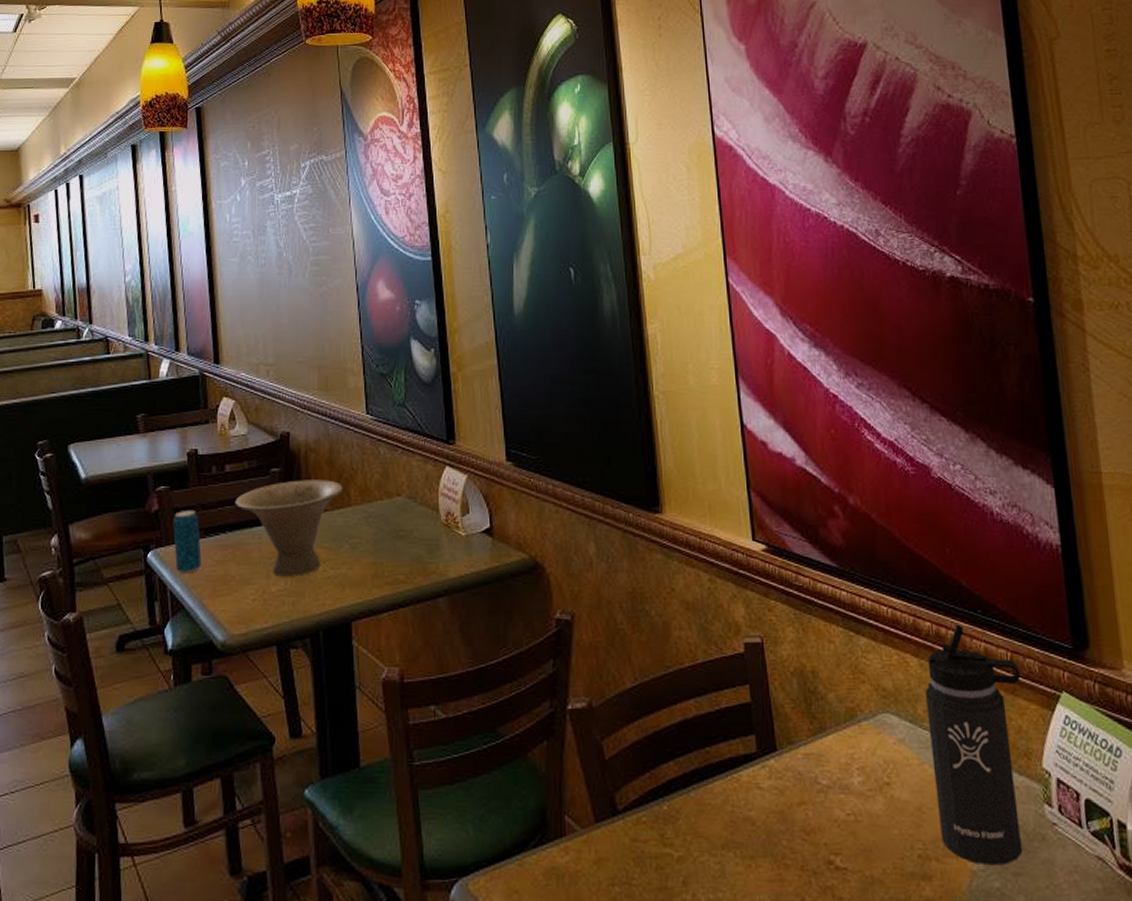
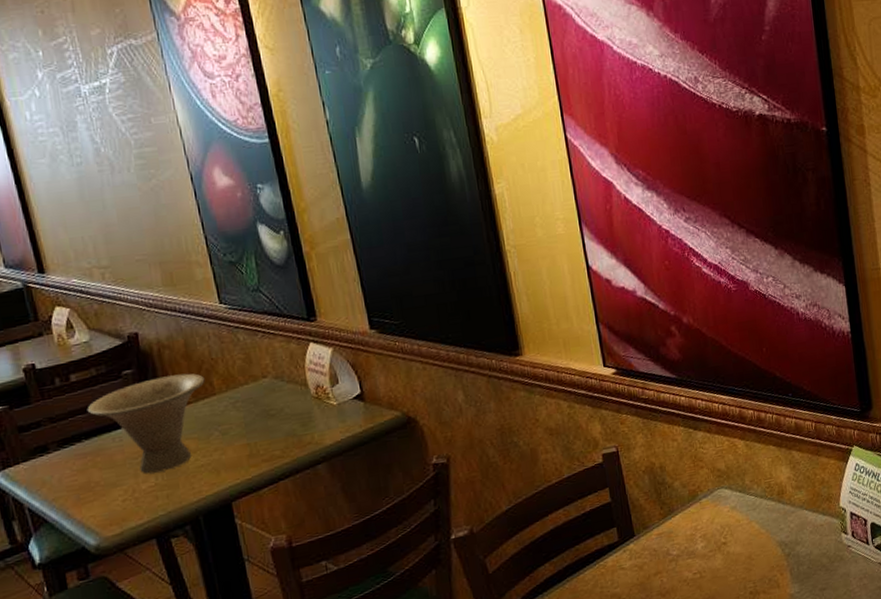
beverage can: present [173,509,202,574] -> none [19,424,60,489]
thermos bottle: present [925,624,1023,866] -> none [751,408,827,588]

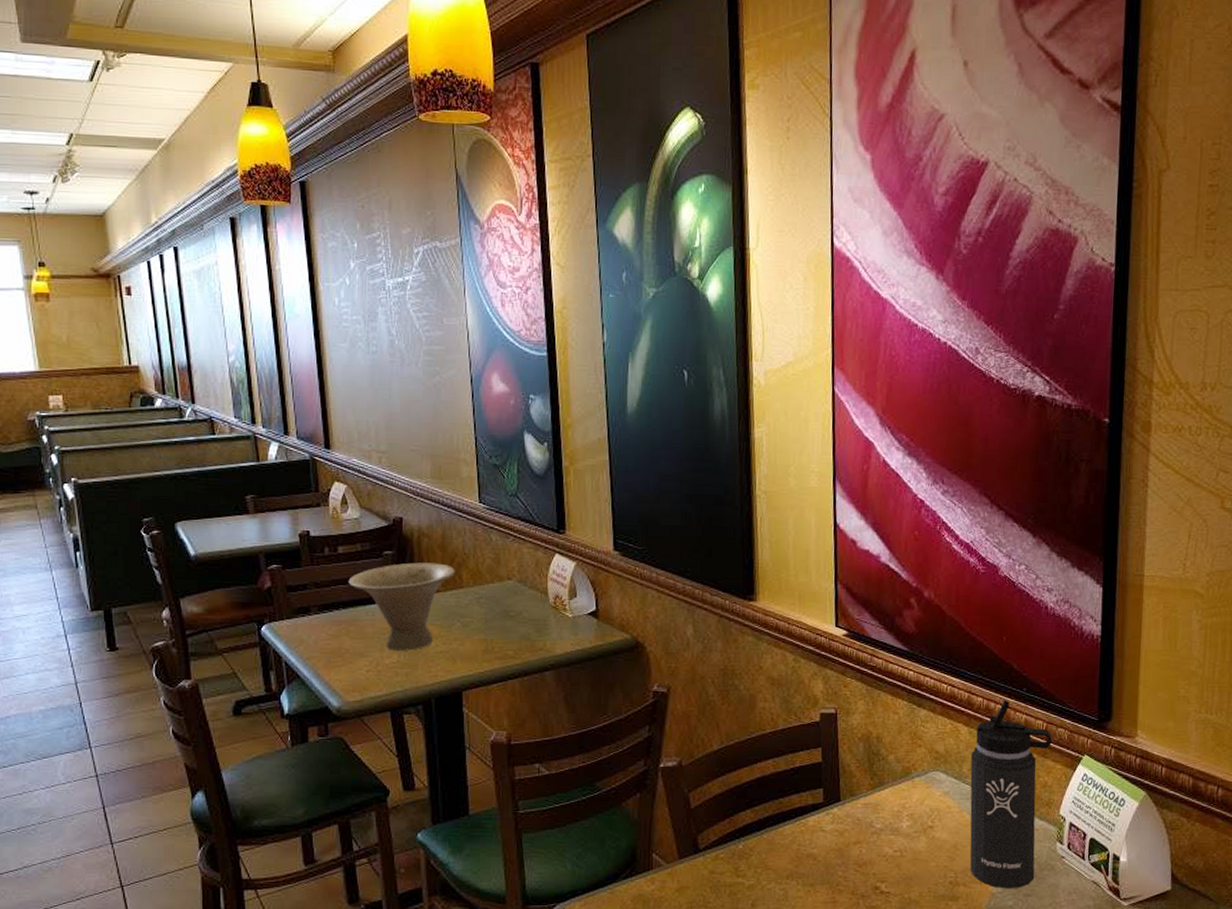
thermos bottle: none [751,408,827,588] -> present [970,700,1052,889]

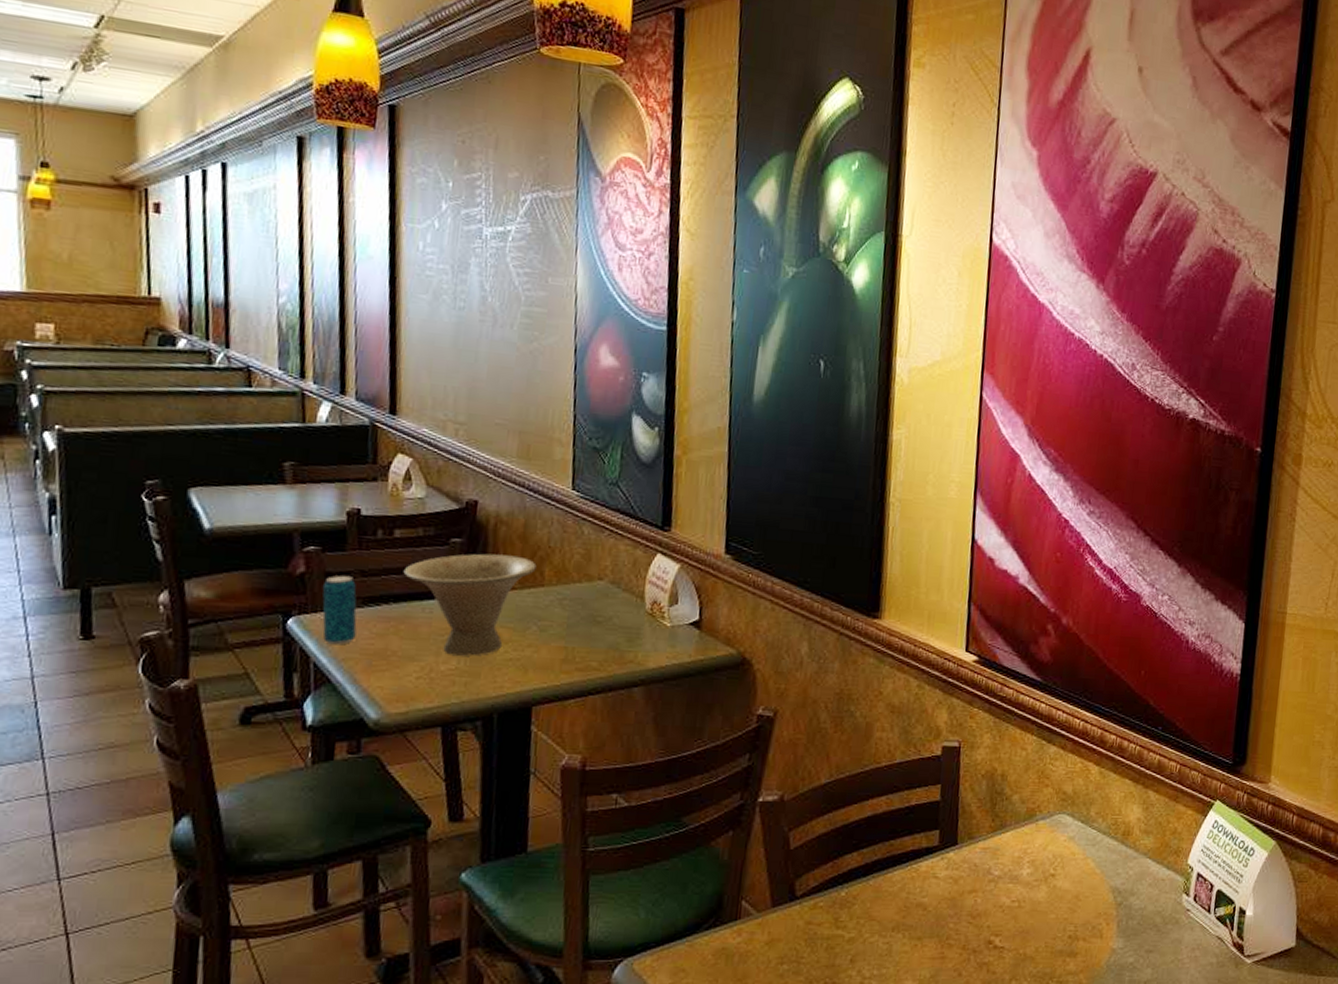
beverage can: none [287,587,316,646] -> present [322,575,357,645]
thermos bottle: present [970,700,1052,889] -> none [1091,738,1185,945]

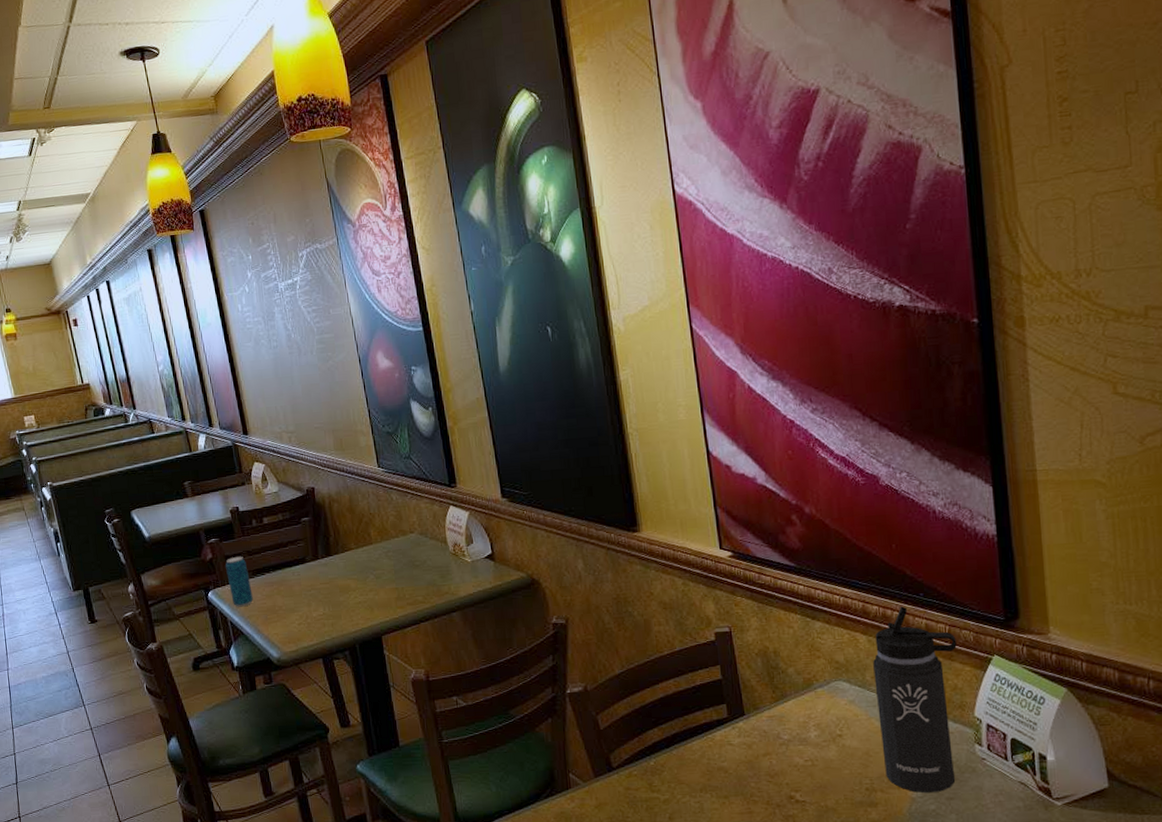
bowl: present [403,553,537,656] -> none [275,524,364,605]
thermos bottle: none [1091,738,1185,945] -> present [873,606,957,793]

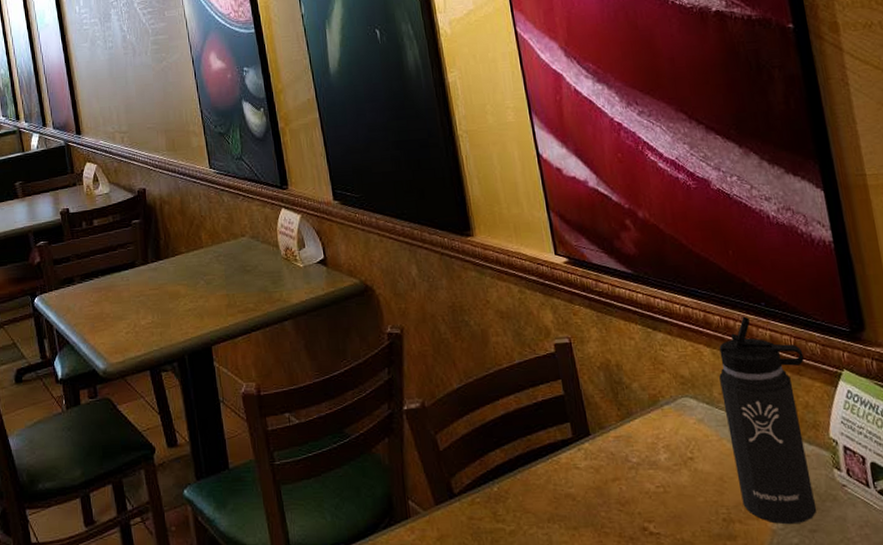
beverage can: present [226,556,253,607] -> none [54,259,80,314]

